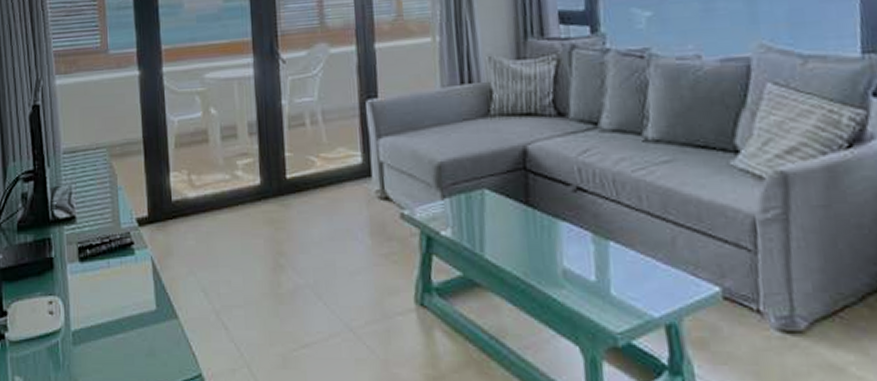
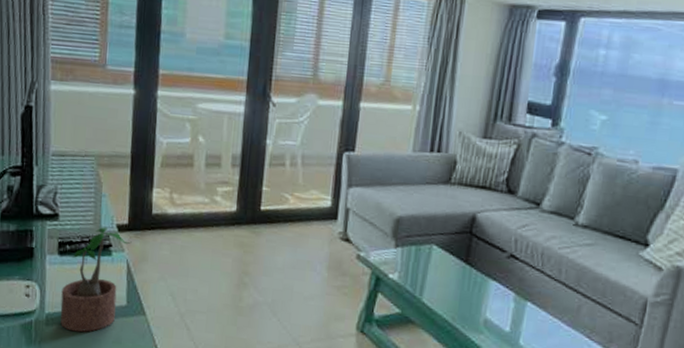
potted plant: none [86,224,154,349] -> present [60,227,132,332]

